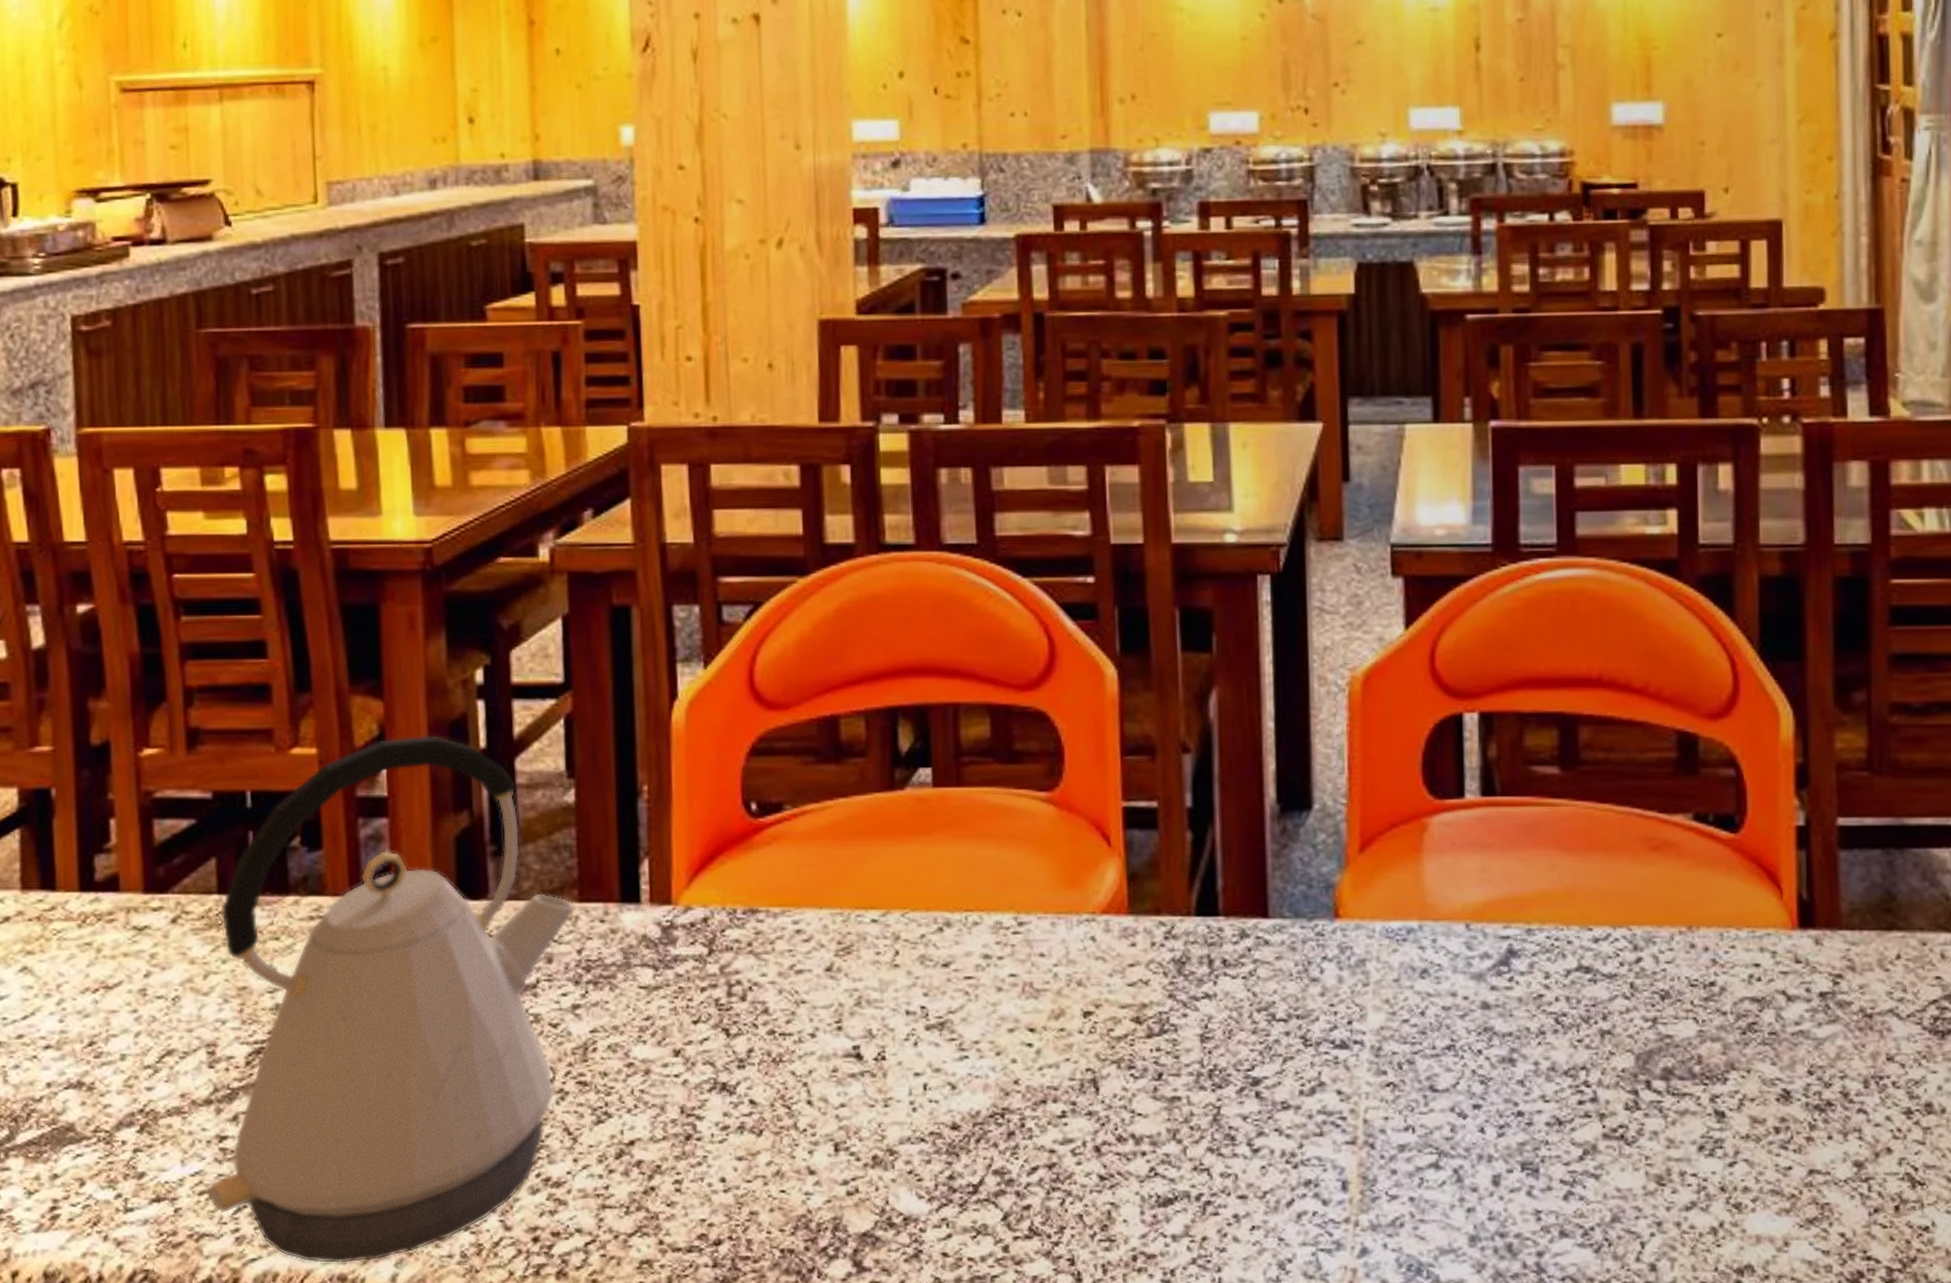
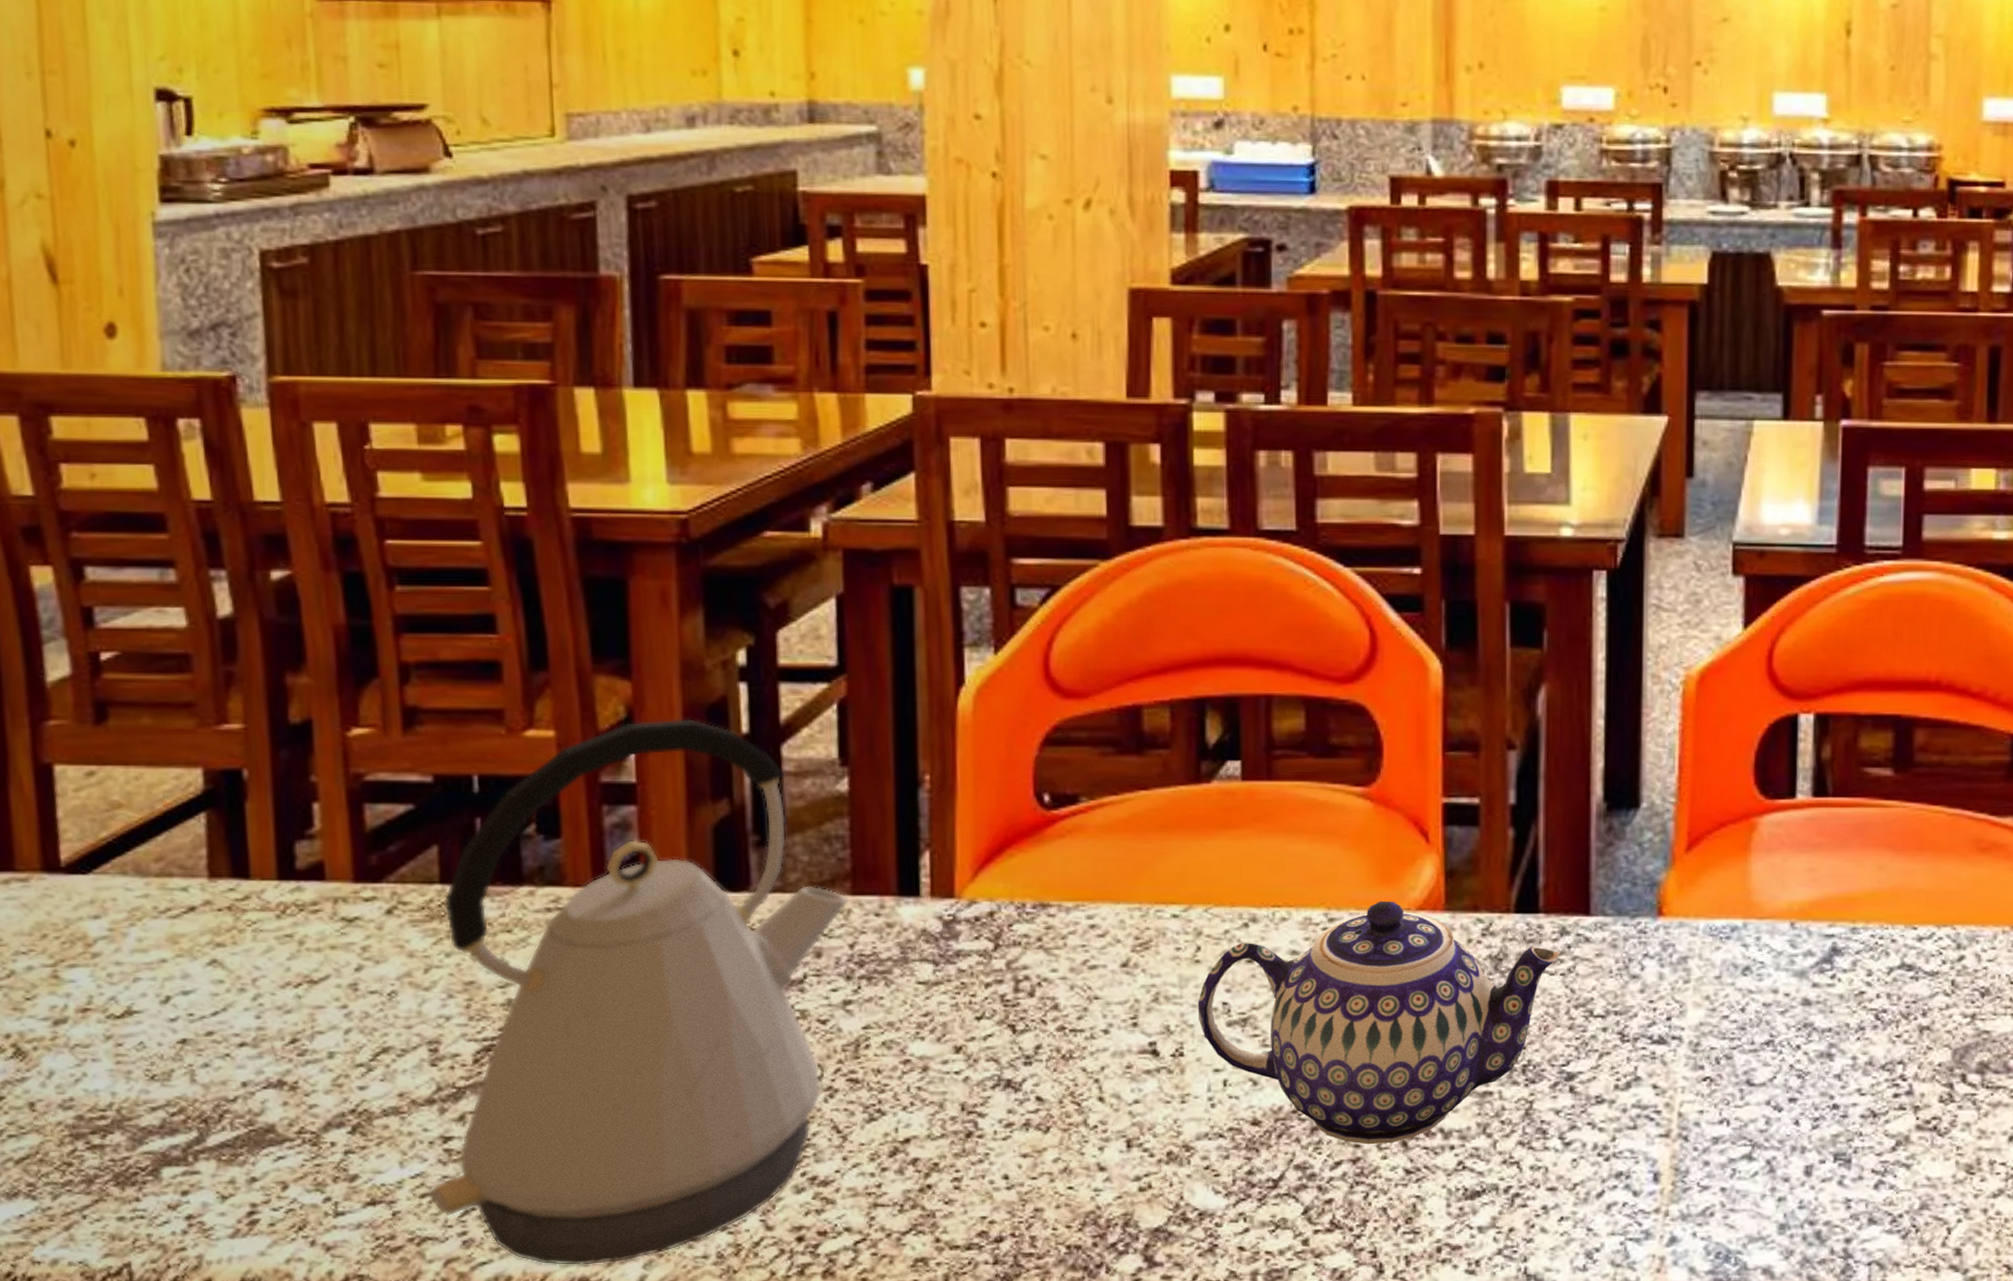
teapot: none [897,904,1241,1150] -> present [1197,901,1560,1145]

